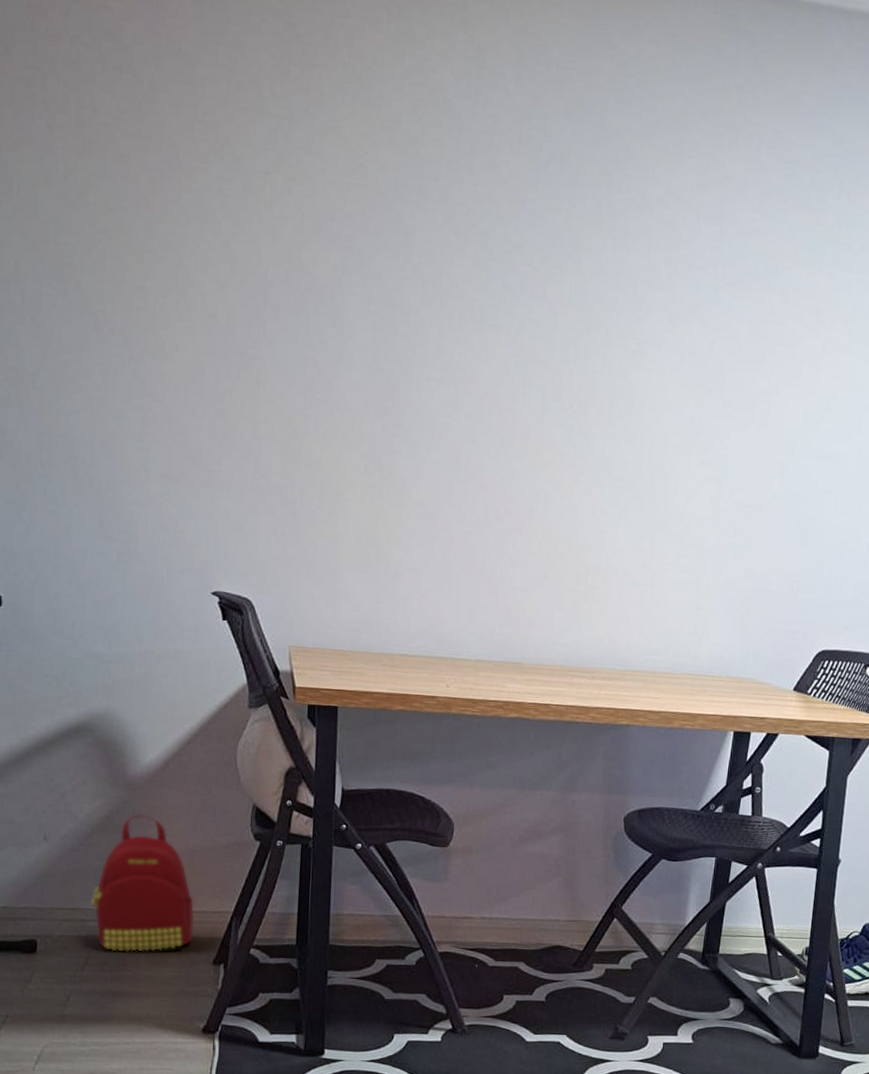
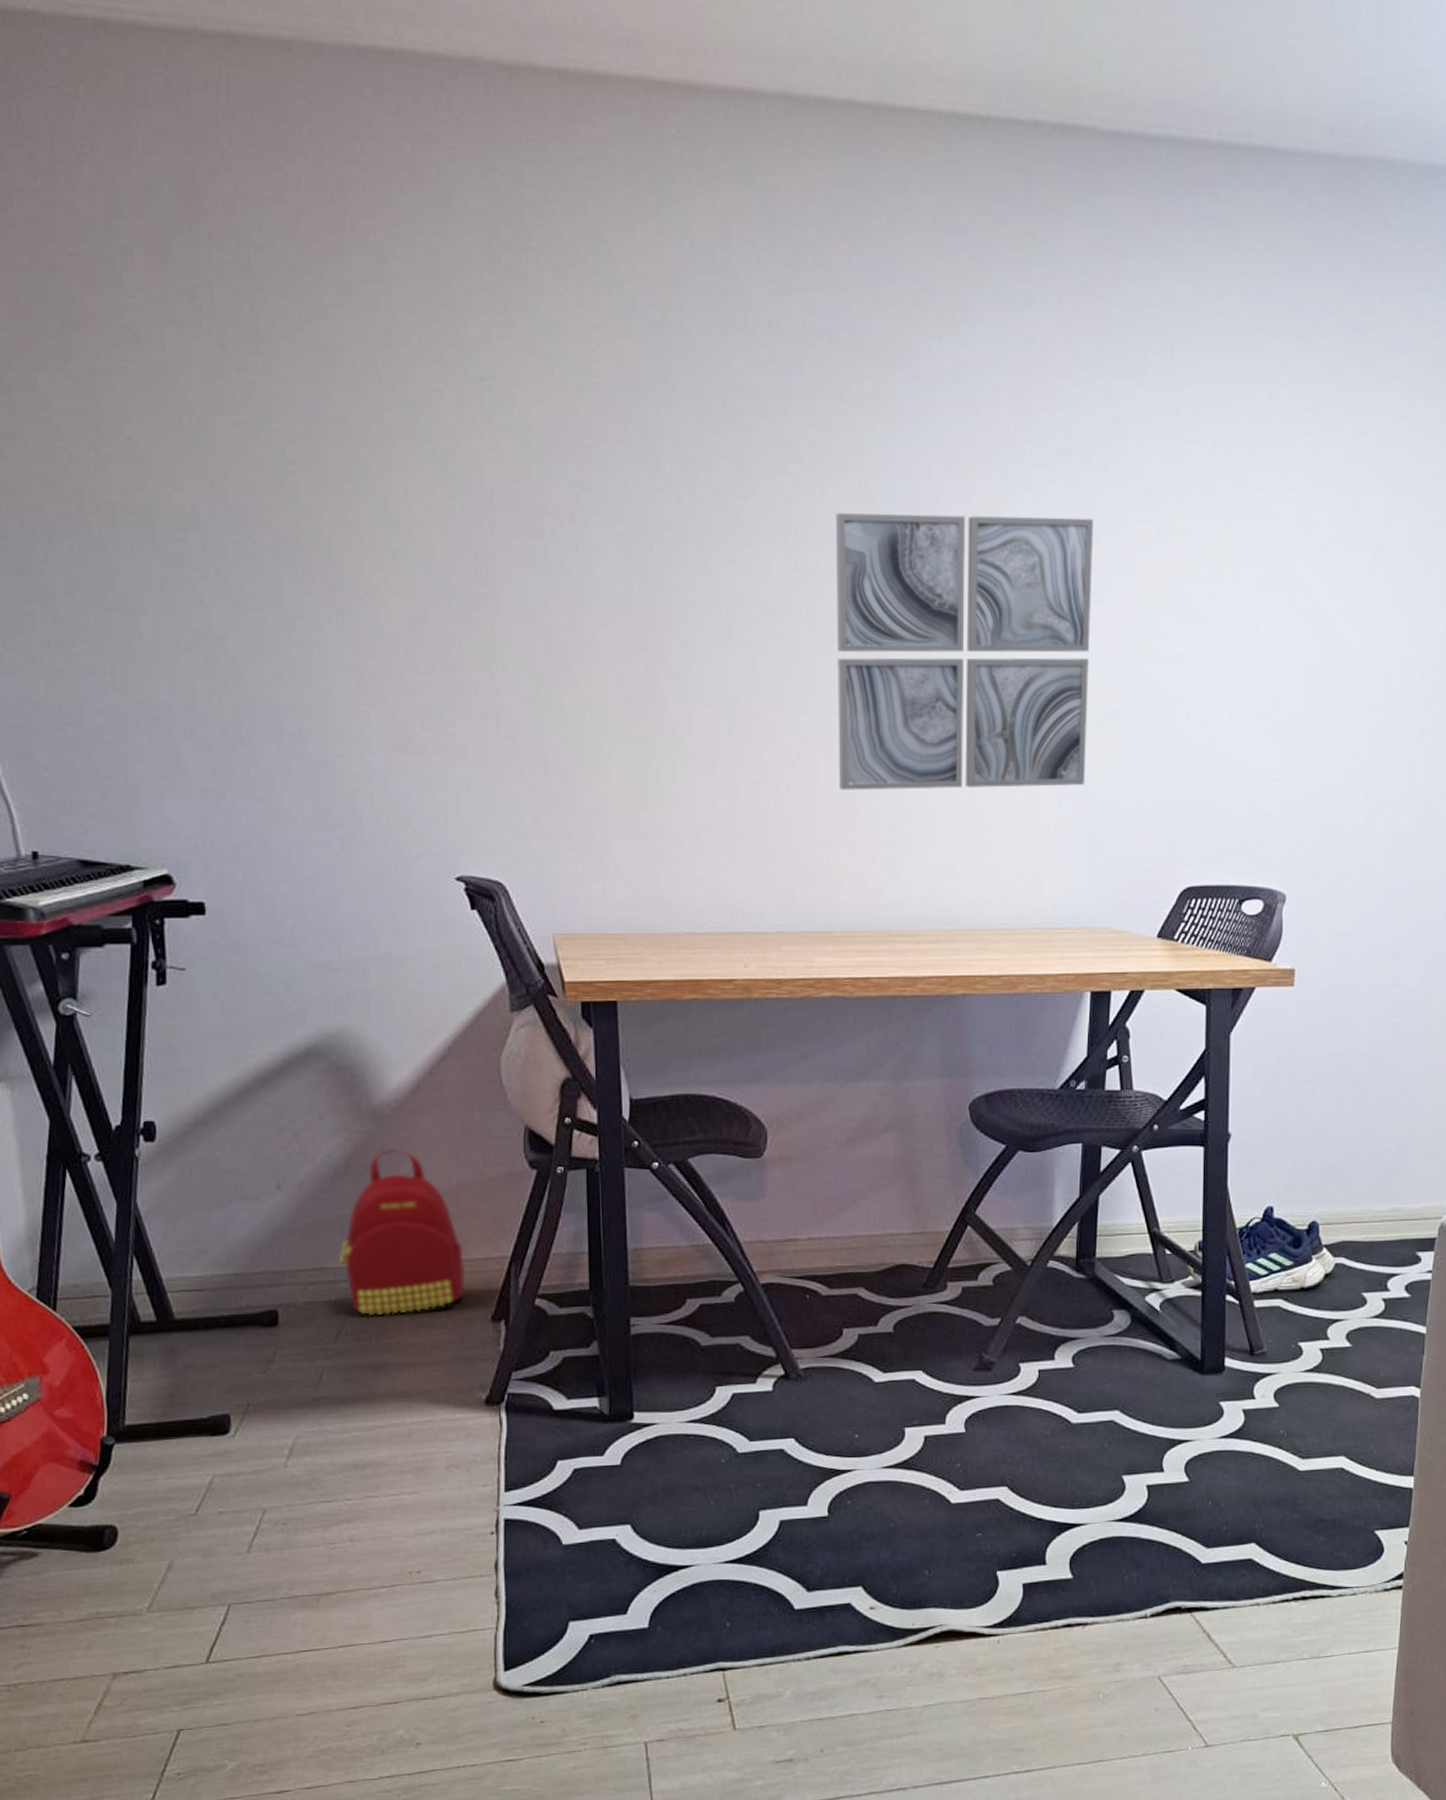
wall art: none [537,311,771,558] -> present [835,513,1094,791]

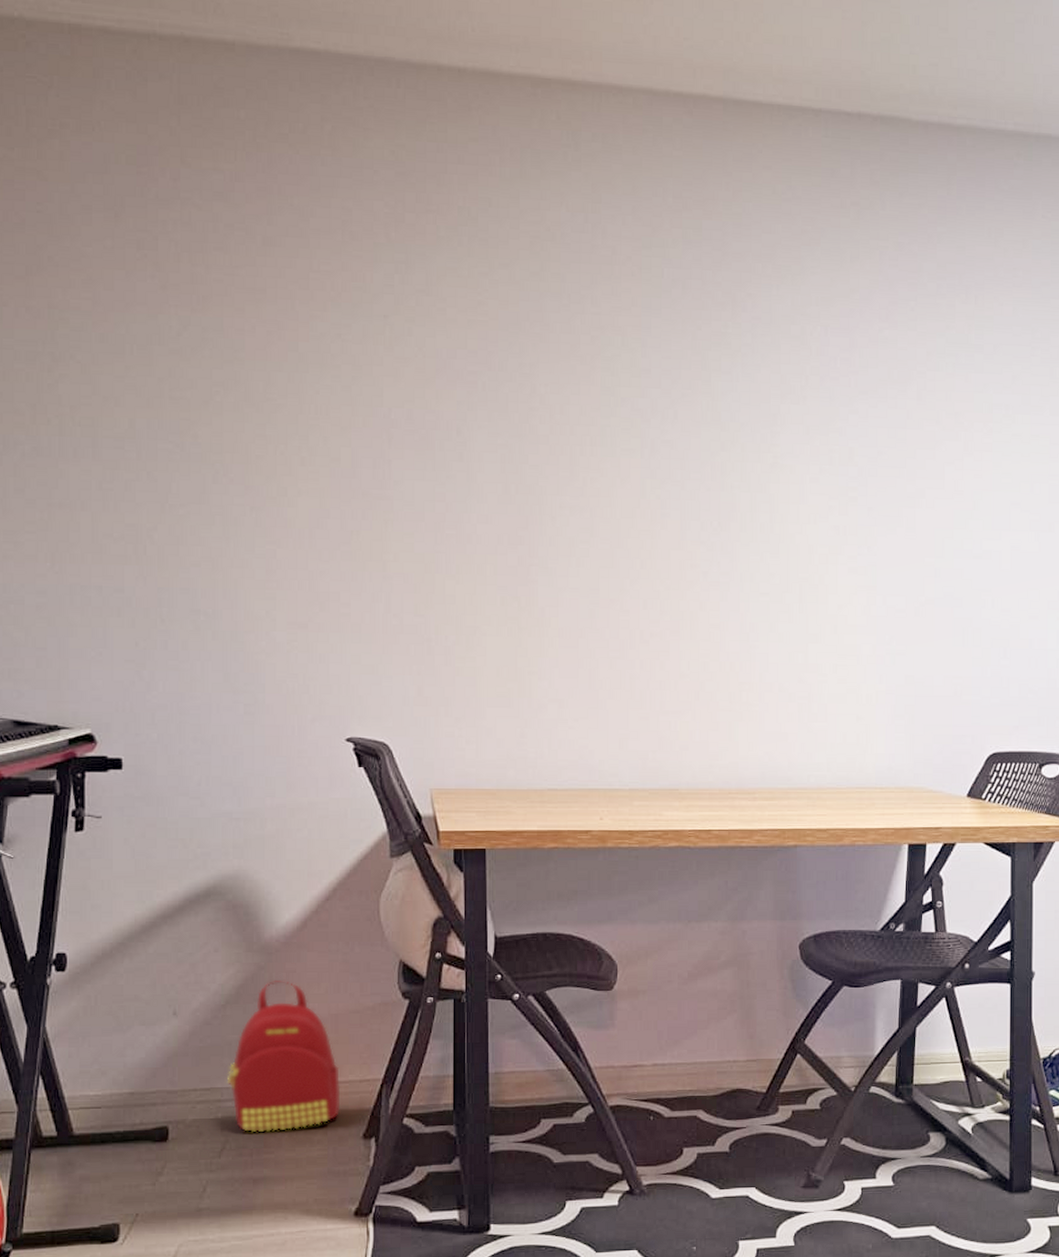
wall art: present [835,513,1094,791] -> none [686,430,910,666]

